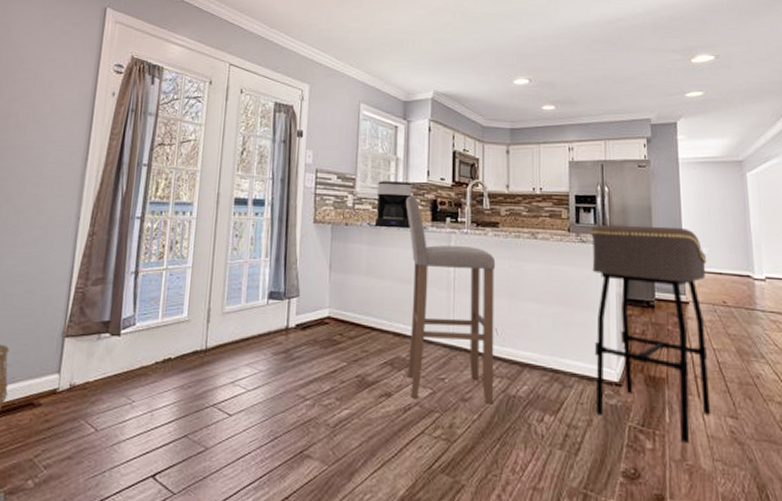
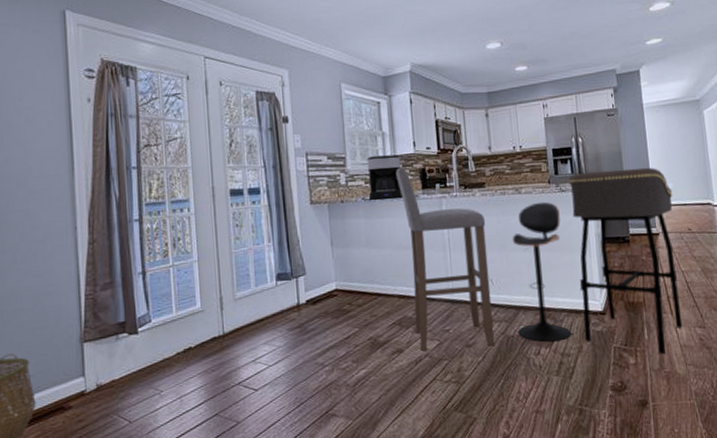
bar stool: none [520,250,581,410] -> present [512,201,571,343]

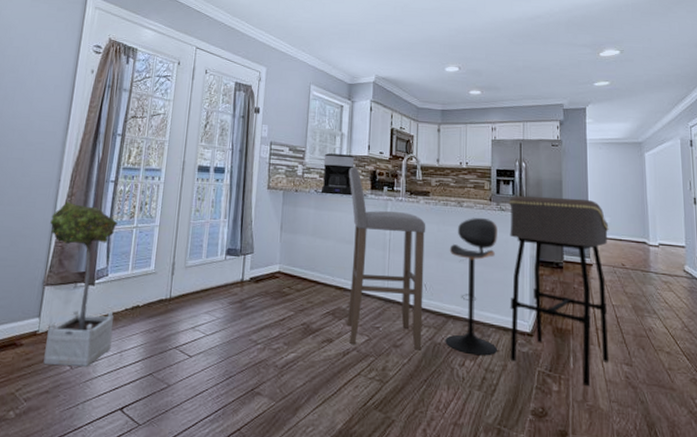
potted tree: none [74,249,169,423] -> present [43,201,118,366]

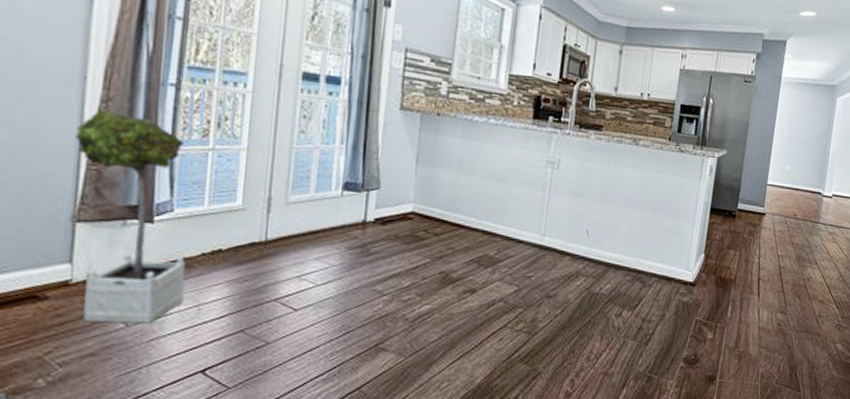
coffee maker: present [314,153,368,197] -> none [462,69,529,127]
bar stool: present [346,167,426,351] -> none [493,89,595,301]
bar stool: present [445,217,497,356] -> none [603,158,674,306]
bar stool: present [508,196,610,386] -> none [669,136,788,333]

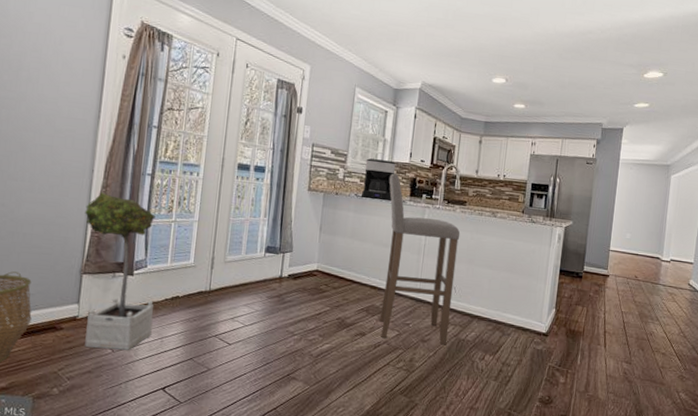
coffee maker: none [462,69,529,127] -> present [354,158,407,203]
bar stool: none [493,89,595,301] -> present [379,173,461,345]

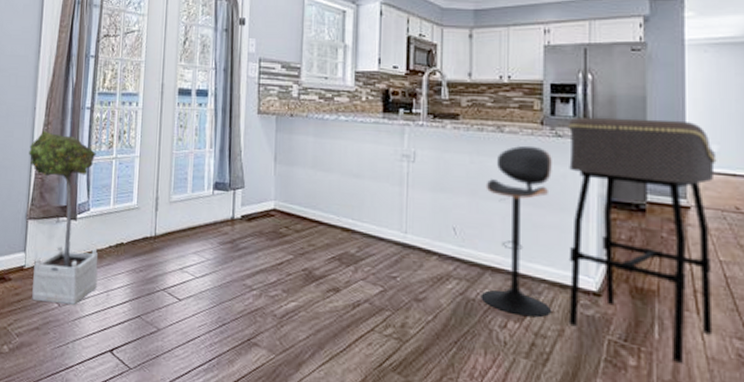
coffee maker: present [354,158,407,203] -> none [313,70,379,121]
bar stool: present [379,173,461,345] -> none [354,85,455,307]
bar stool: none [468,228,527,352] -> present [481,145,552,318]
bar stool: none [525,209,629,379] -> present [567,117,717,363]

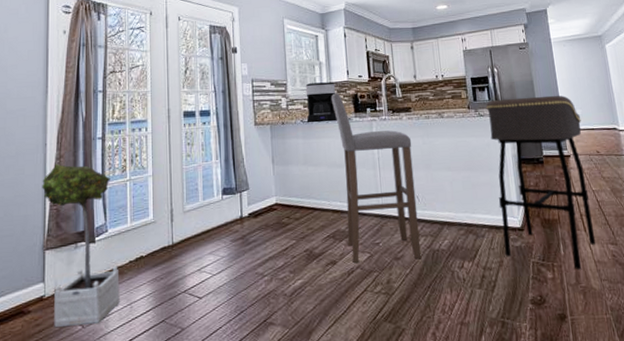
coffee maker: none [313,70,379,121] -> present [300,82,352,124]
bar stool: none [354,85,455,307] -> present [331,93,422,264]
bar stool: present [481,145,552,318] -> none [436,125,492,257]

